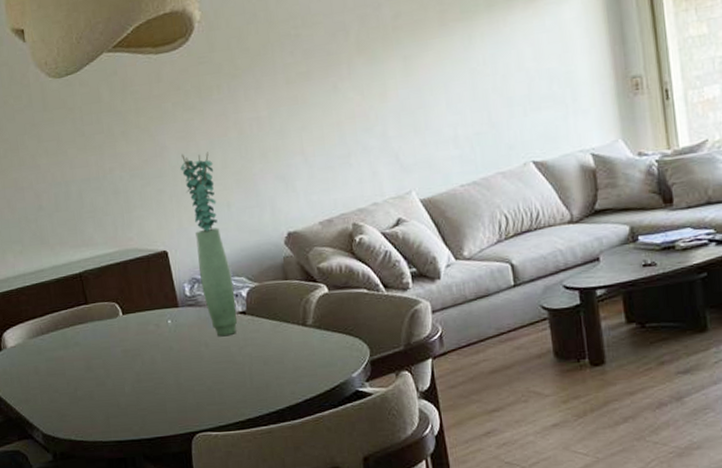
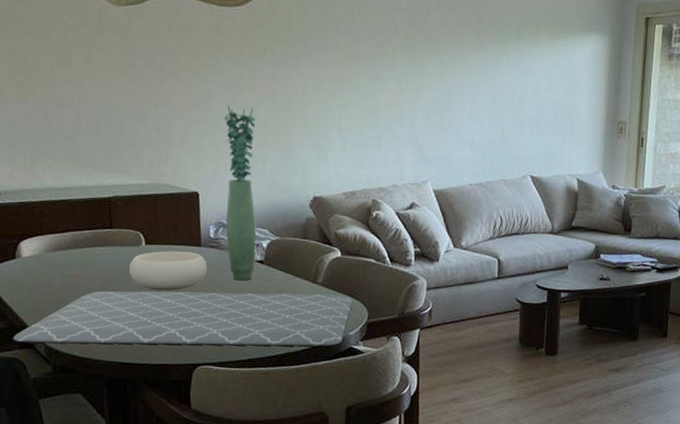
placemat: none [11,334,350,434] -> present [13,290,353,347]
bowl: none [110,314,189,361] -> present [129,250,208,291]

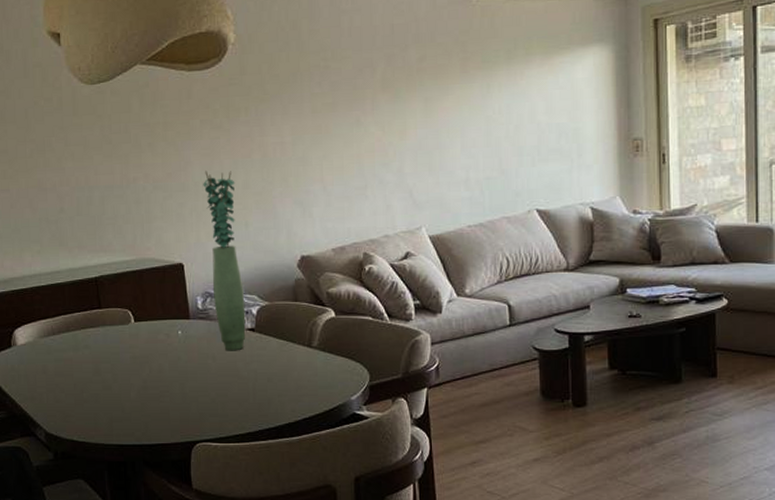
placemat: present [13,290,353,347] -> none [14,358,352,431]
bowl: present [129,250,208,291] -> none [121,326,198,368]

